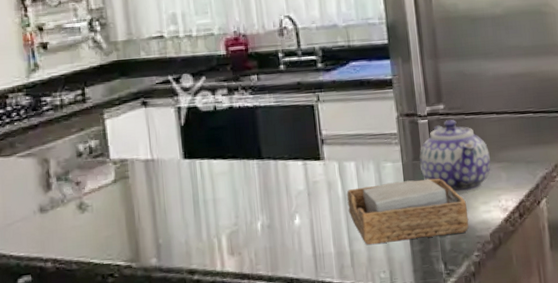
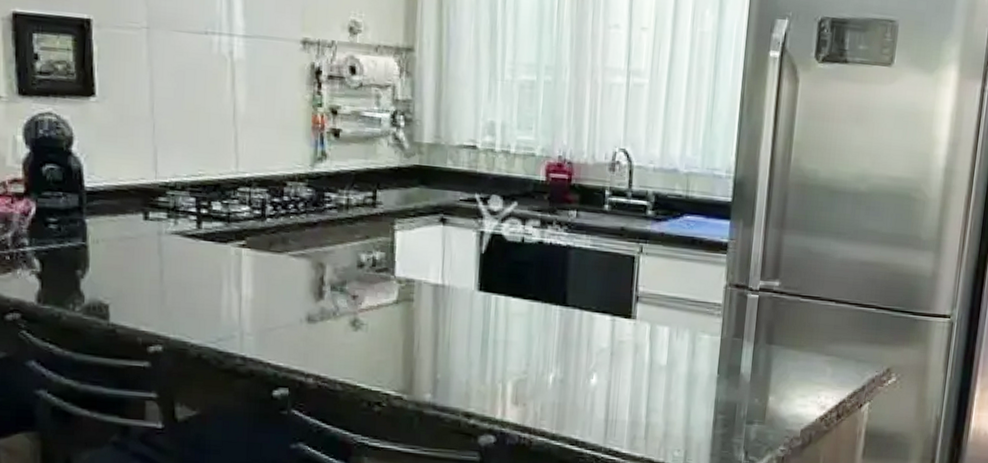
napkin holder: present [346,178,469,245] -> none [652,356,782,424]
teapot: present [419,119,491,193] -> none [739,298,819,381]

